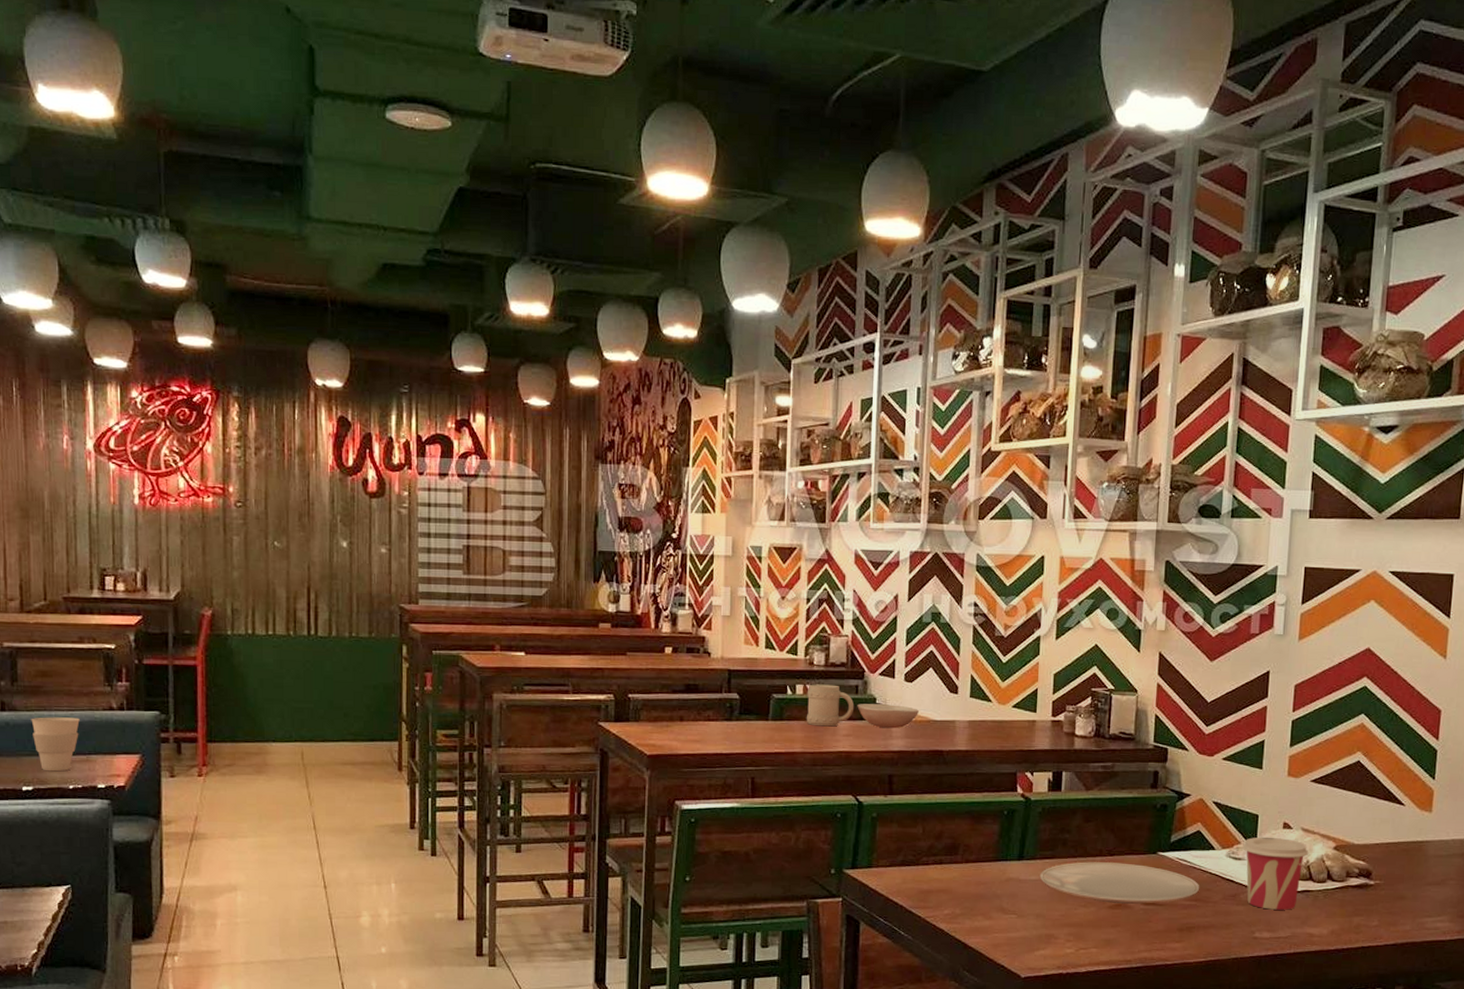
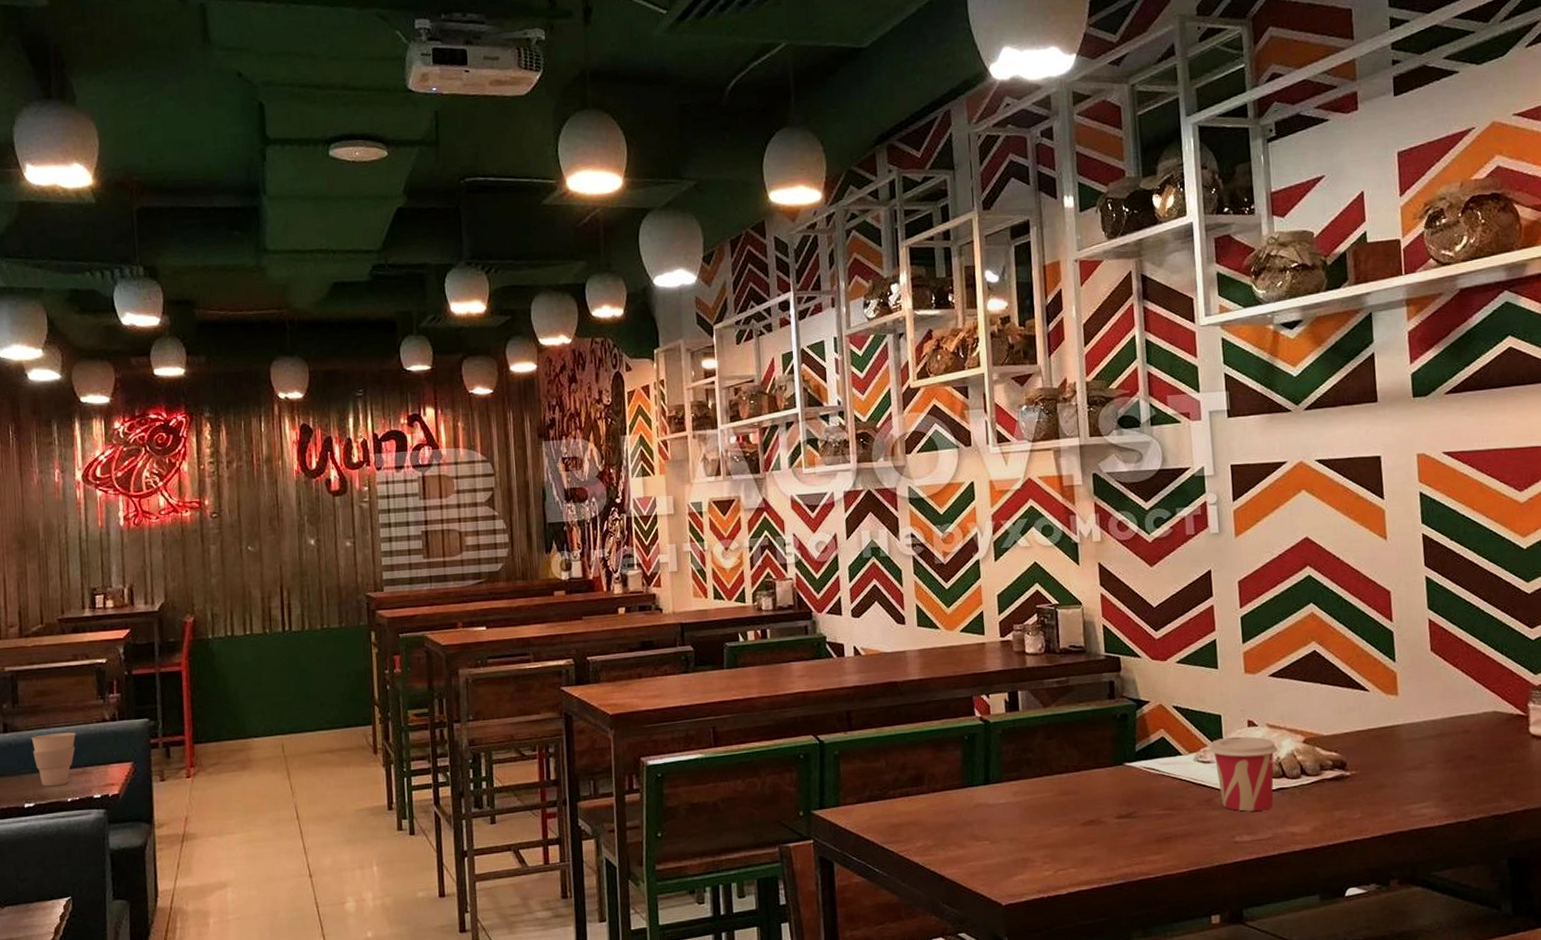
beer mug: present [806,684,855,727] -> none [759,627,806,670]
soup bowl: present [857,704,919,729] -> none [808,641,869,666]
plate: present [1039,862,1200,904] -> none [1008,777,1172,820]

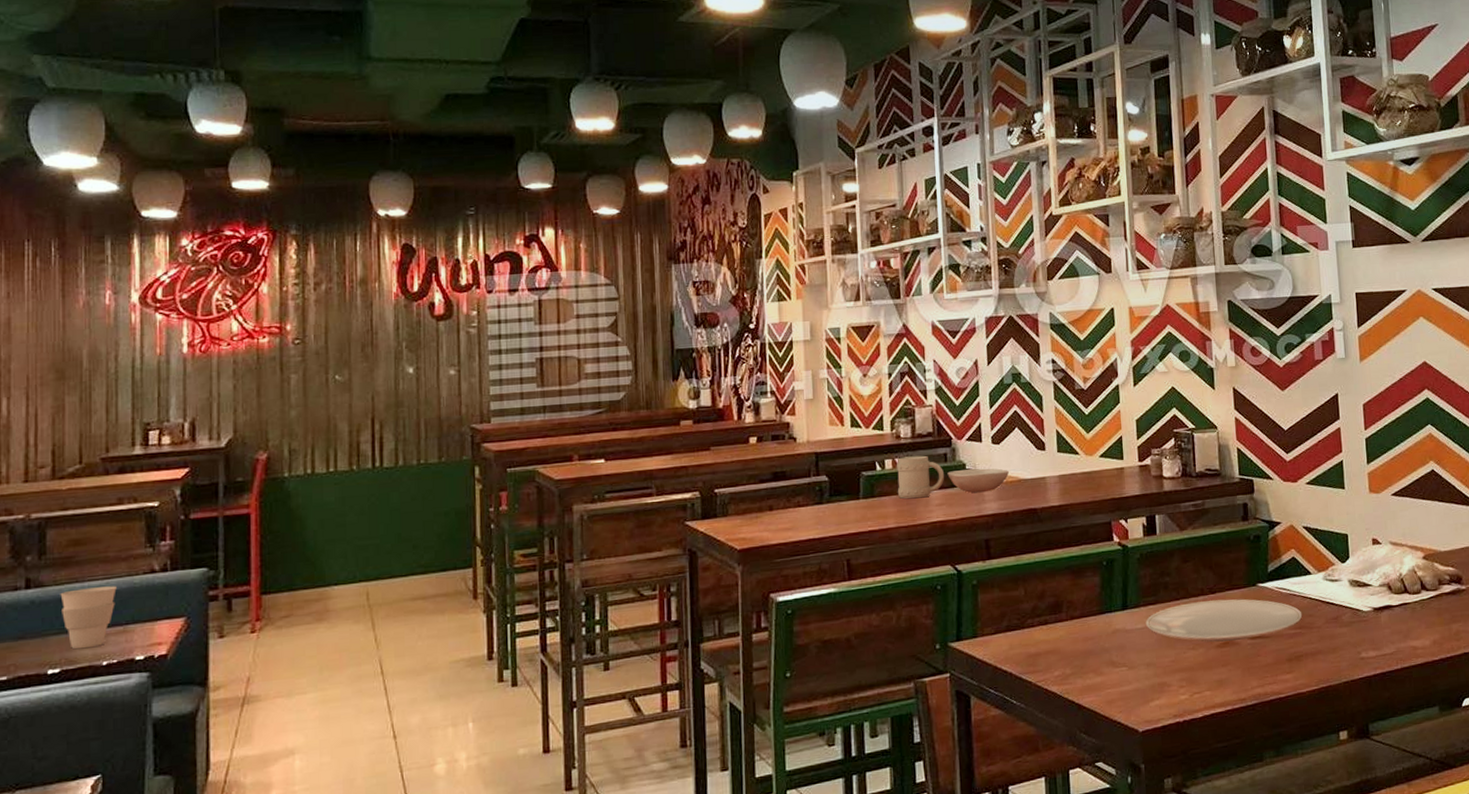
beer mug: none [759,627,806,670] -> present [897,455,945,499]
soup bowl: none [808,641,869,666] -> present [947,468,1009,493]
plate: none [1008,777,1172,820] -> present [1145,599,1303,642]
cup: present [1208,736,1279,812] -> none [1336,554,1401,628]

